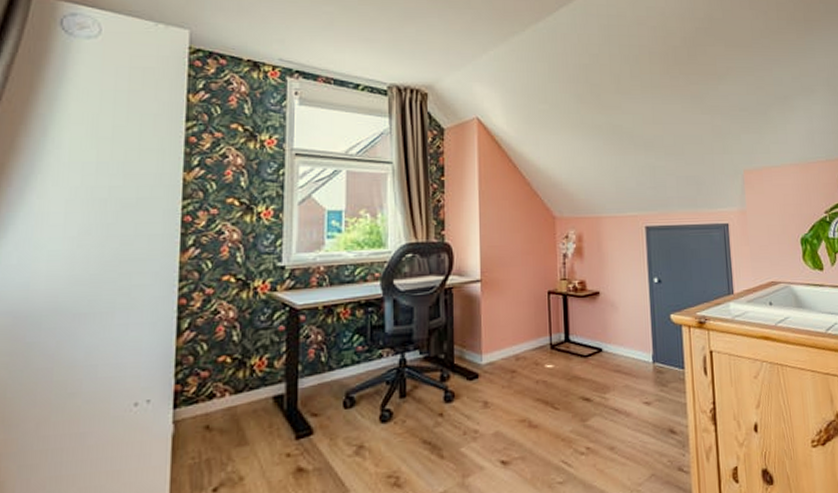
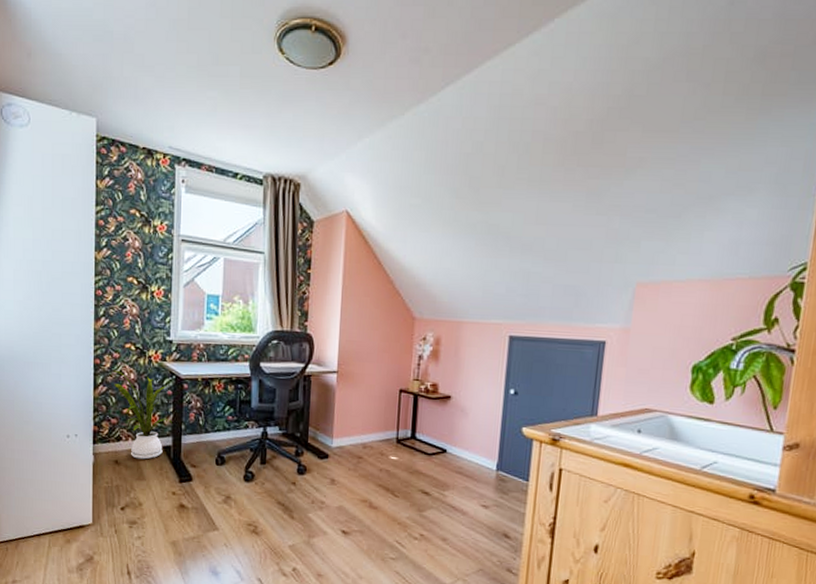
house plant: none [205,309,285,419] -> present [113,370,172,460]

